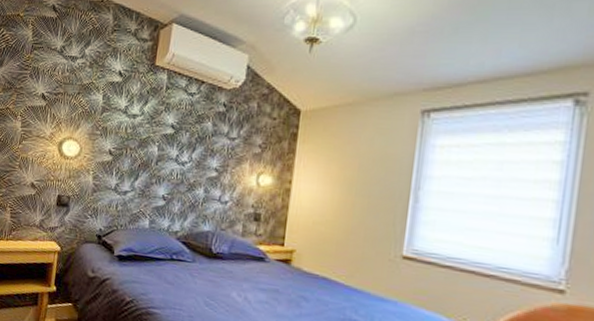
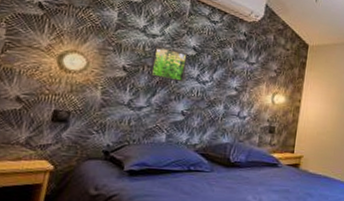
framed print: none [132,126,167,165] -> present [149,45,189,83]

